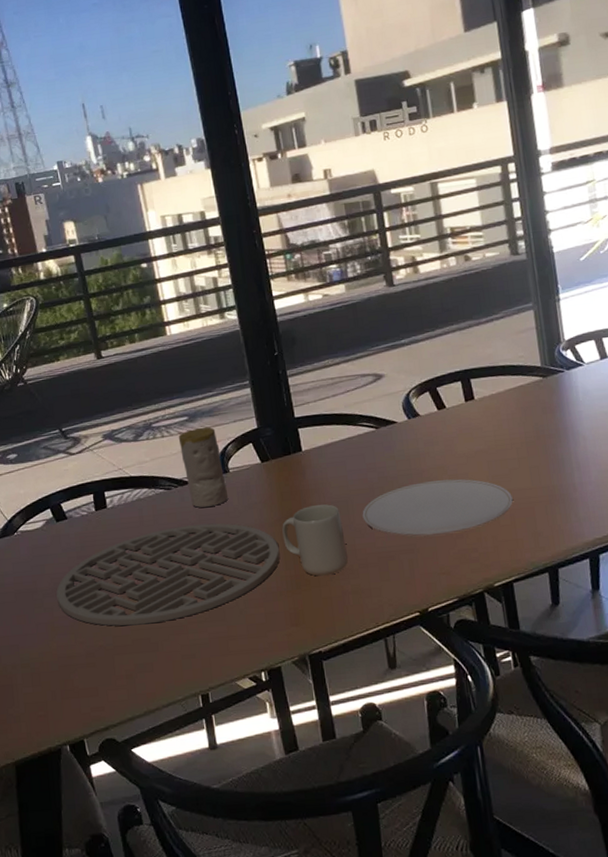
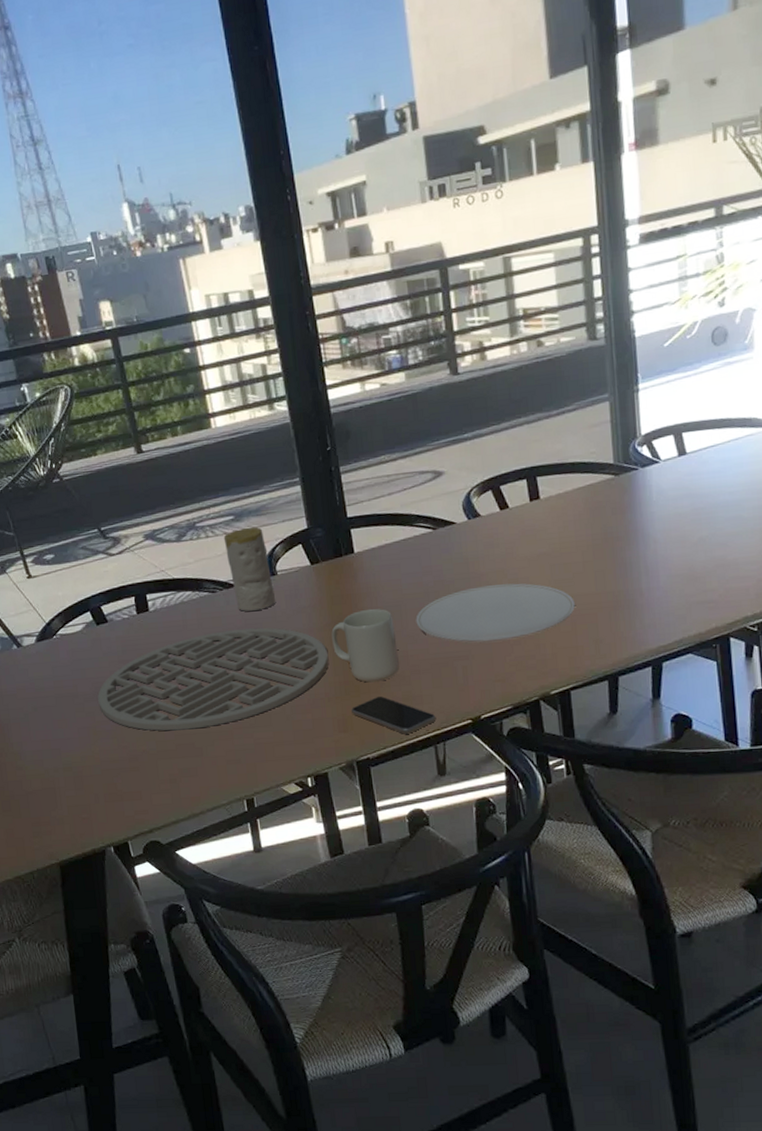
mobile phone: none [303,589,385,627] -> present [351,696,436,734]

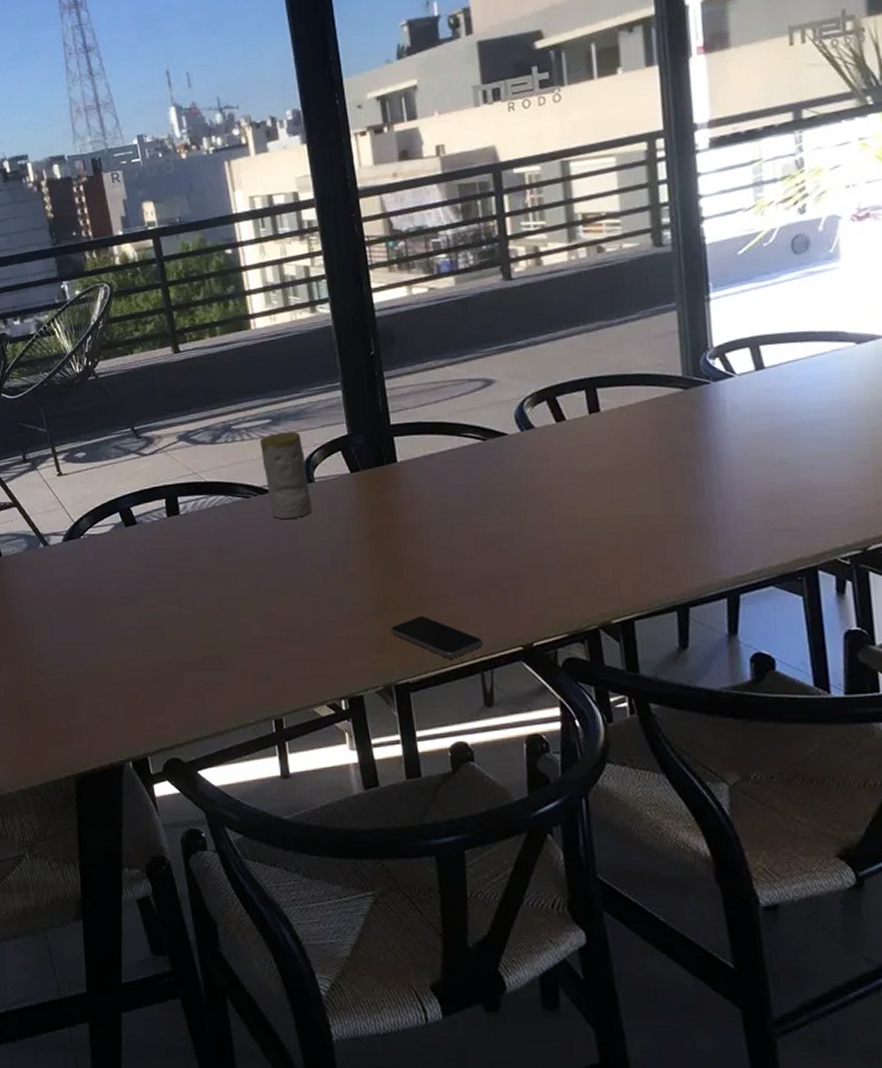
placemat: present [97,627,329,731] -> none [123,536,368,642]
cup: present [331,609,400,683] -> none [371,522,445,601]
plate: present [416,583,575,643] -> none [462,500,639,563]

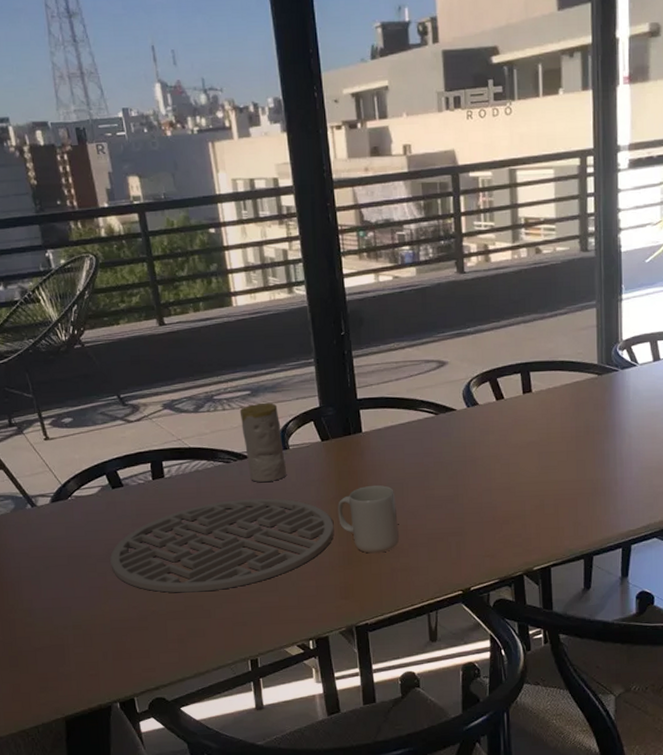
placemat: none [123,536,368,642] -> present [110,498,334,593]
cup: none [371,522,445,601] -> present [338,485,400,554]
mobile phone: present [391,615,484,659] -> none [353,566,431,602]

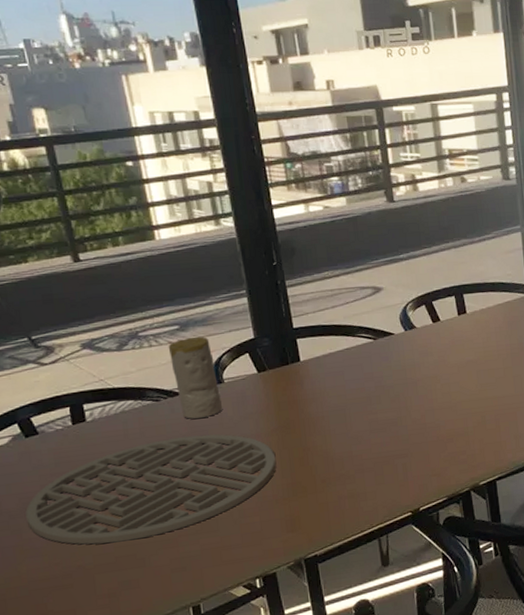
cup: present [338,485,400,554] -> none [279,413,345,483]

